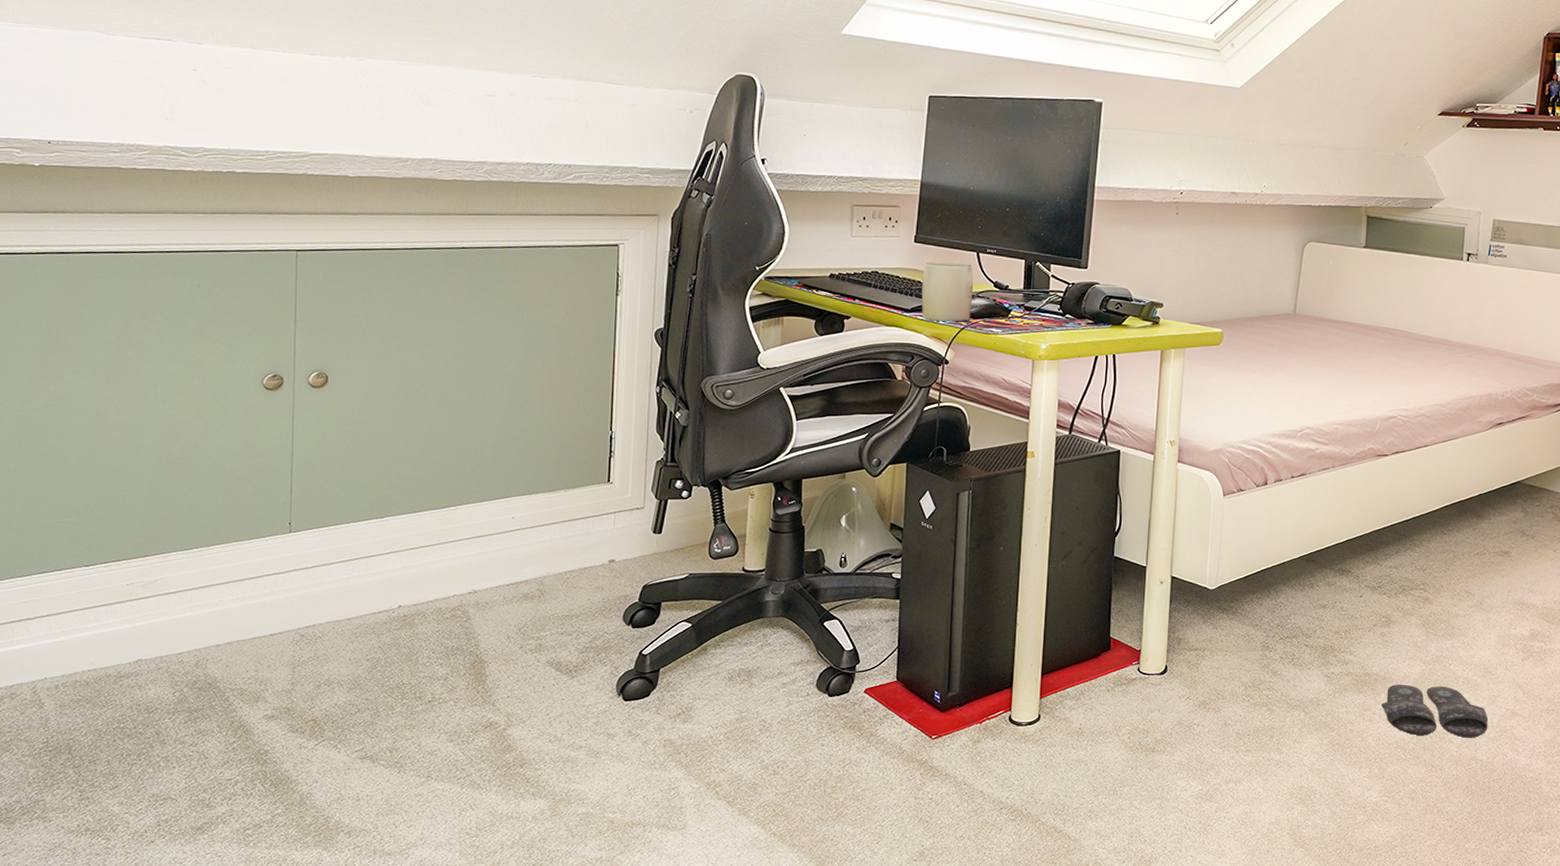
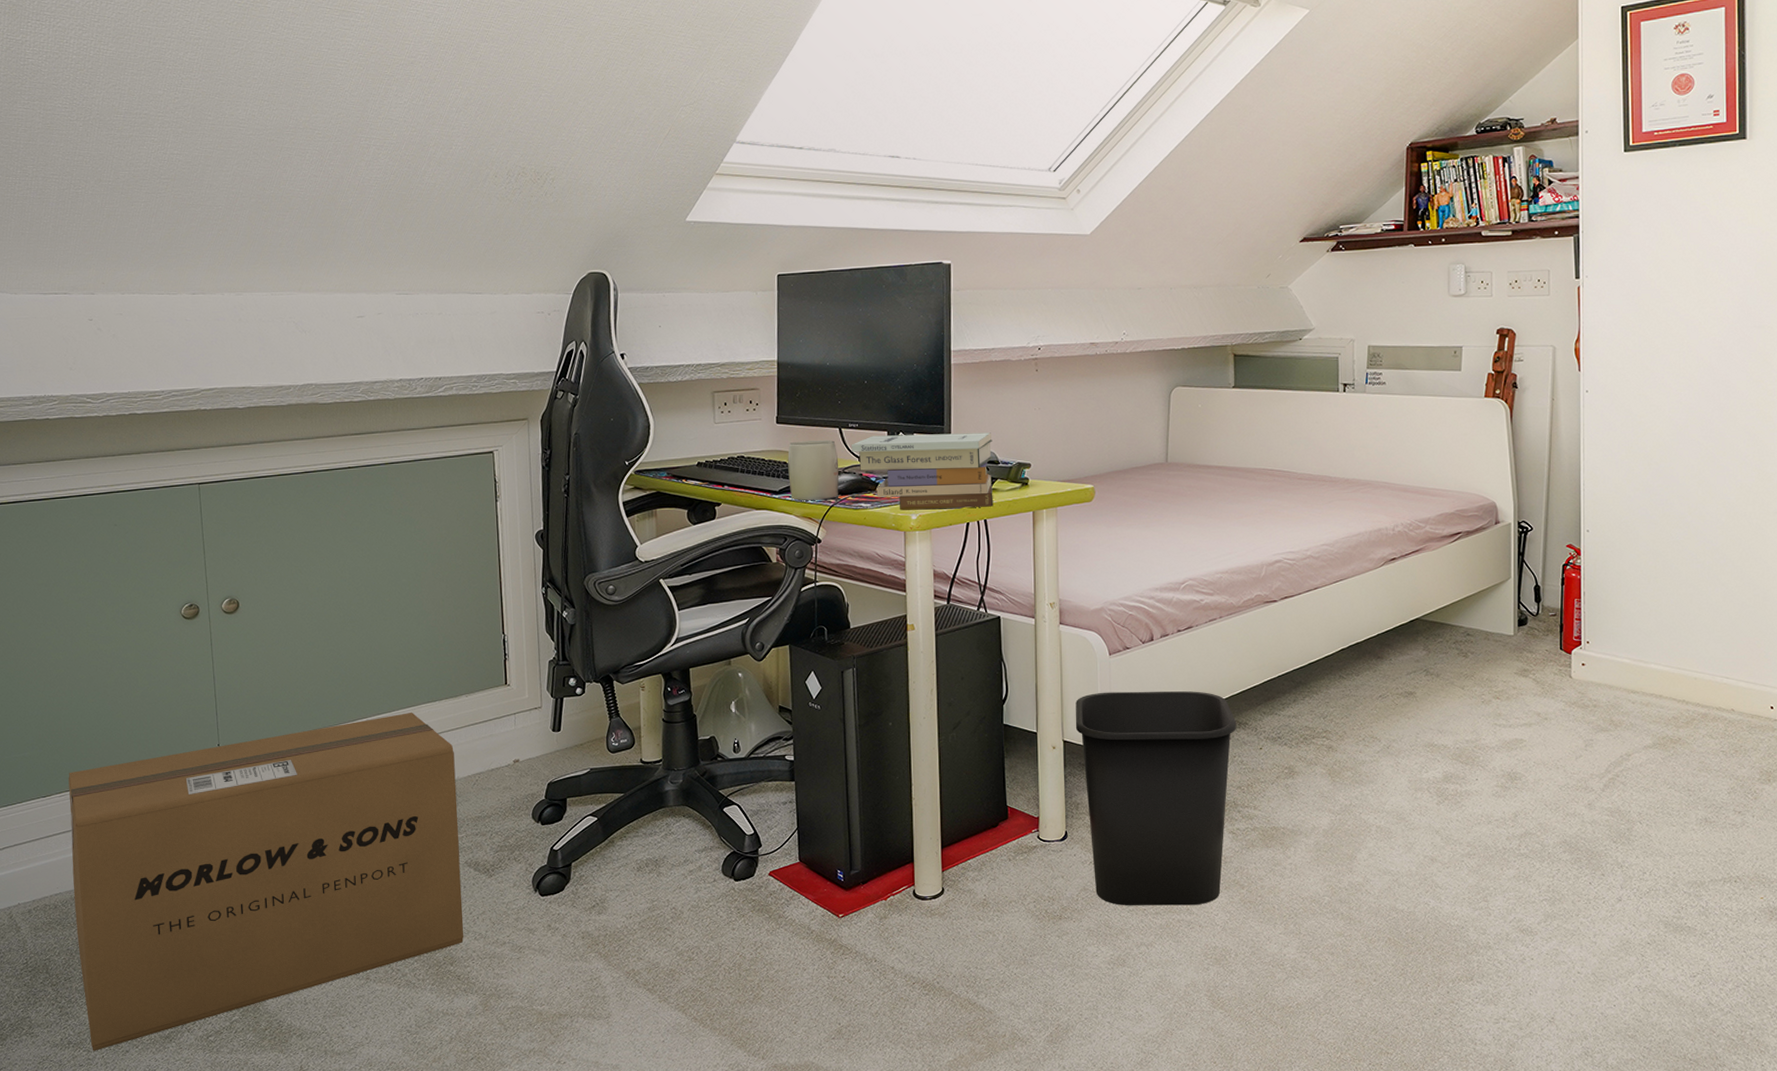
box: none [108,503,546,840] -> present [68,712,464,1051]
books: none [987,263,1128,342] -> present [851,432,993,510]
waste bin: none [1184,531,1341,745] -> present [1075,691,1237,906]
slippers: present [1381,684,1488,738] -> none [1291,836,1405,888]

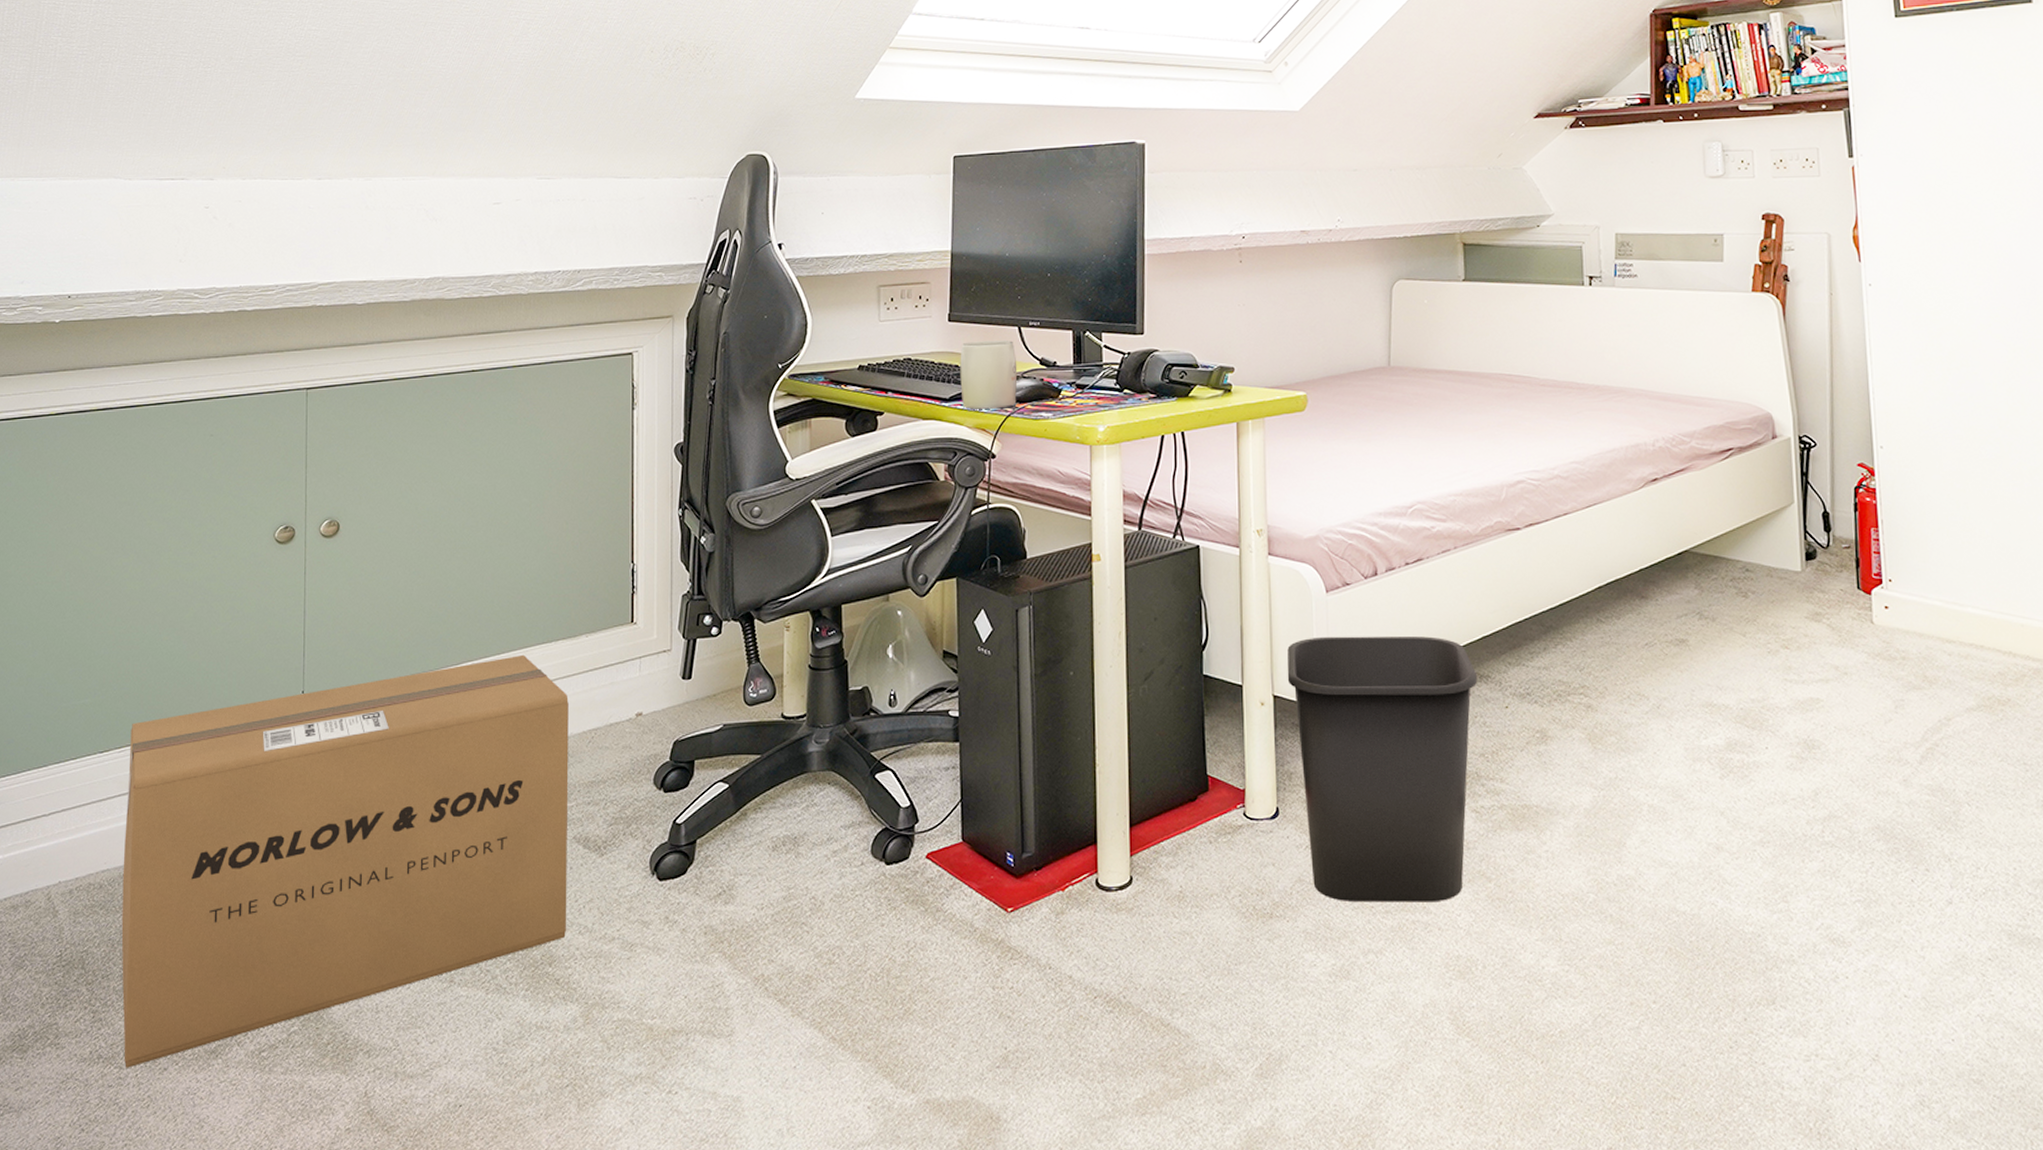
books: present [851,432,993,510] -> none [1031,332,1192,421]

